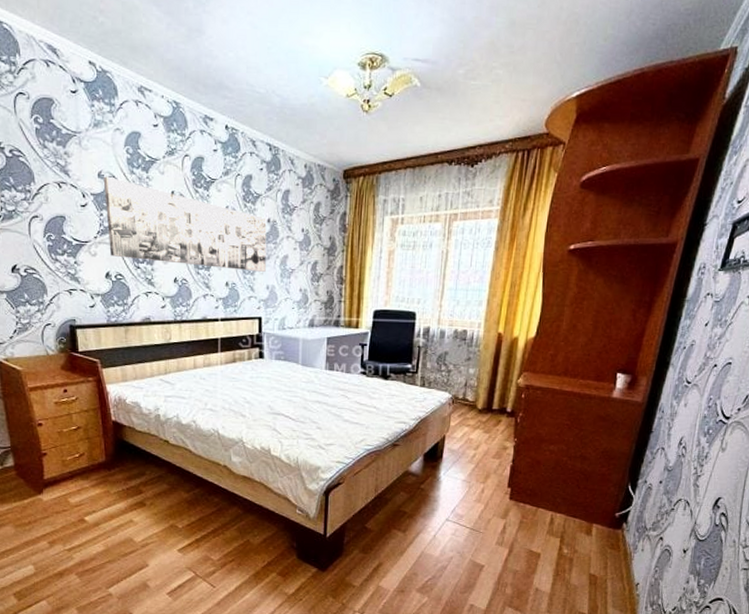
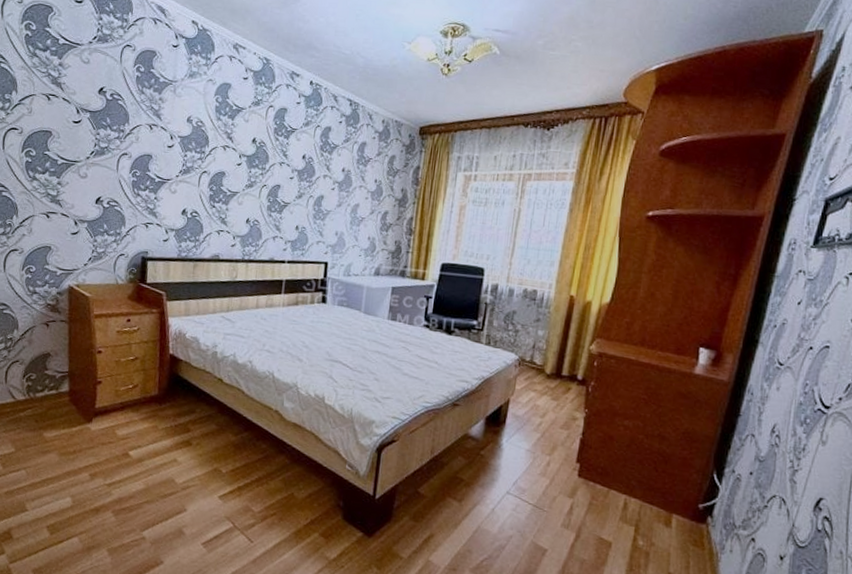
wall art: present [103,176,267,272] -> none [188,121,342,218]

